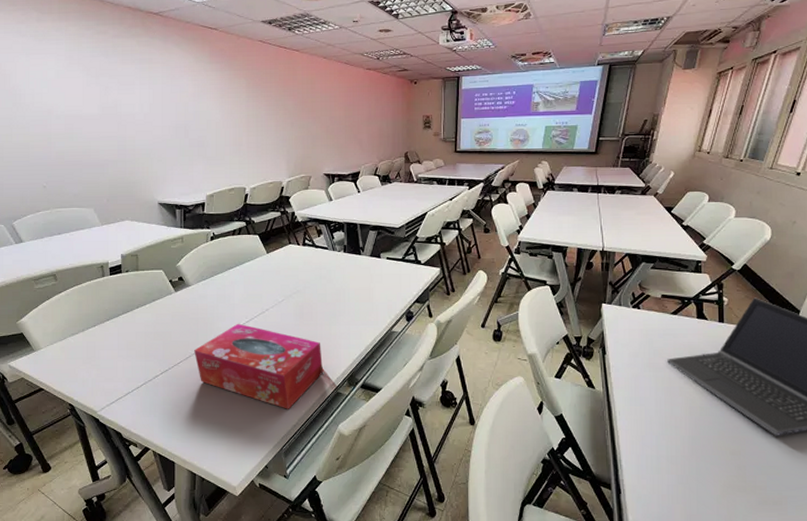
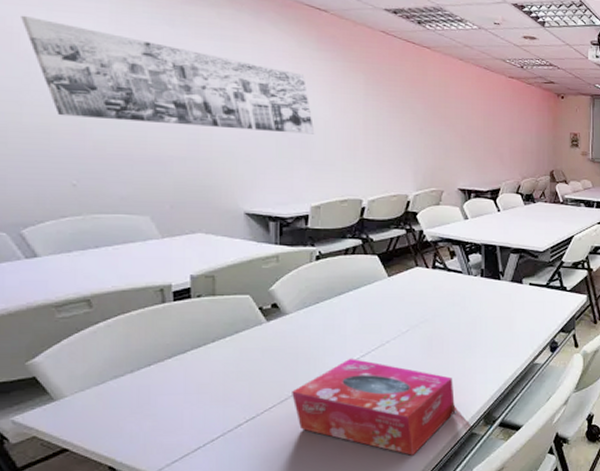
wall art: none [10,60,209,135] -> present [21,15,315,134]

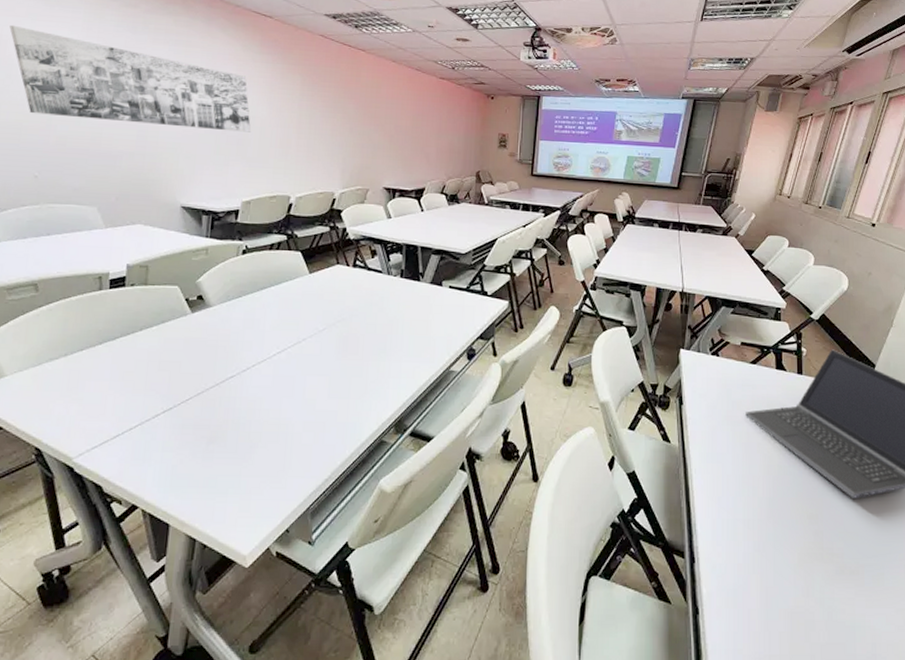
tissue box: present [292,358,455,456] -> none [208,354,366,460]

